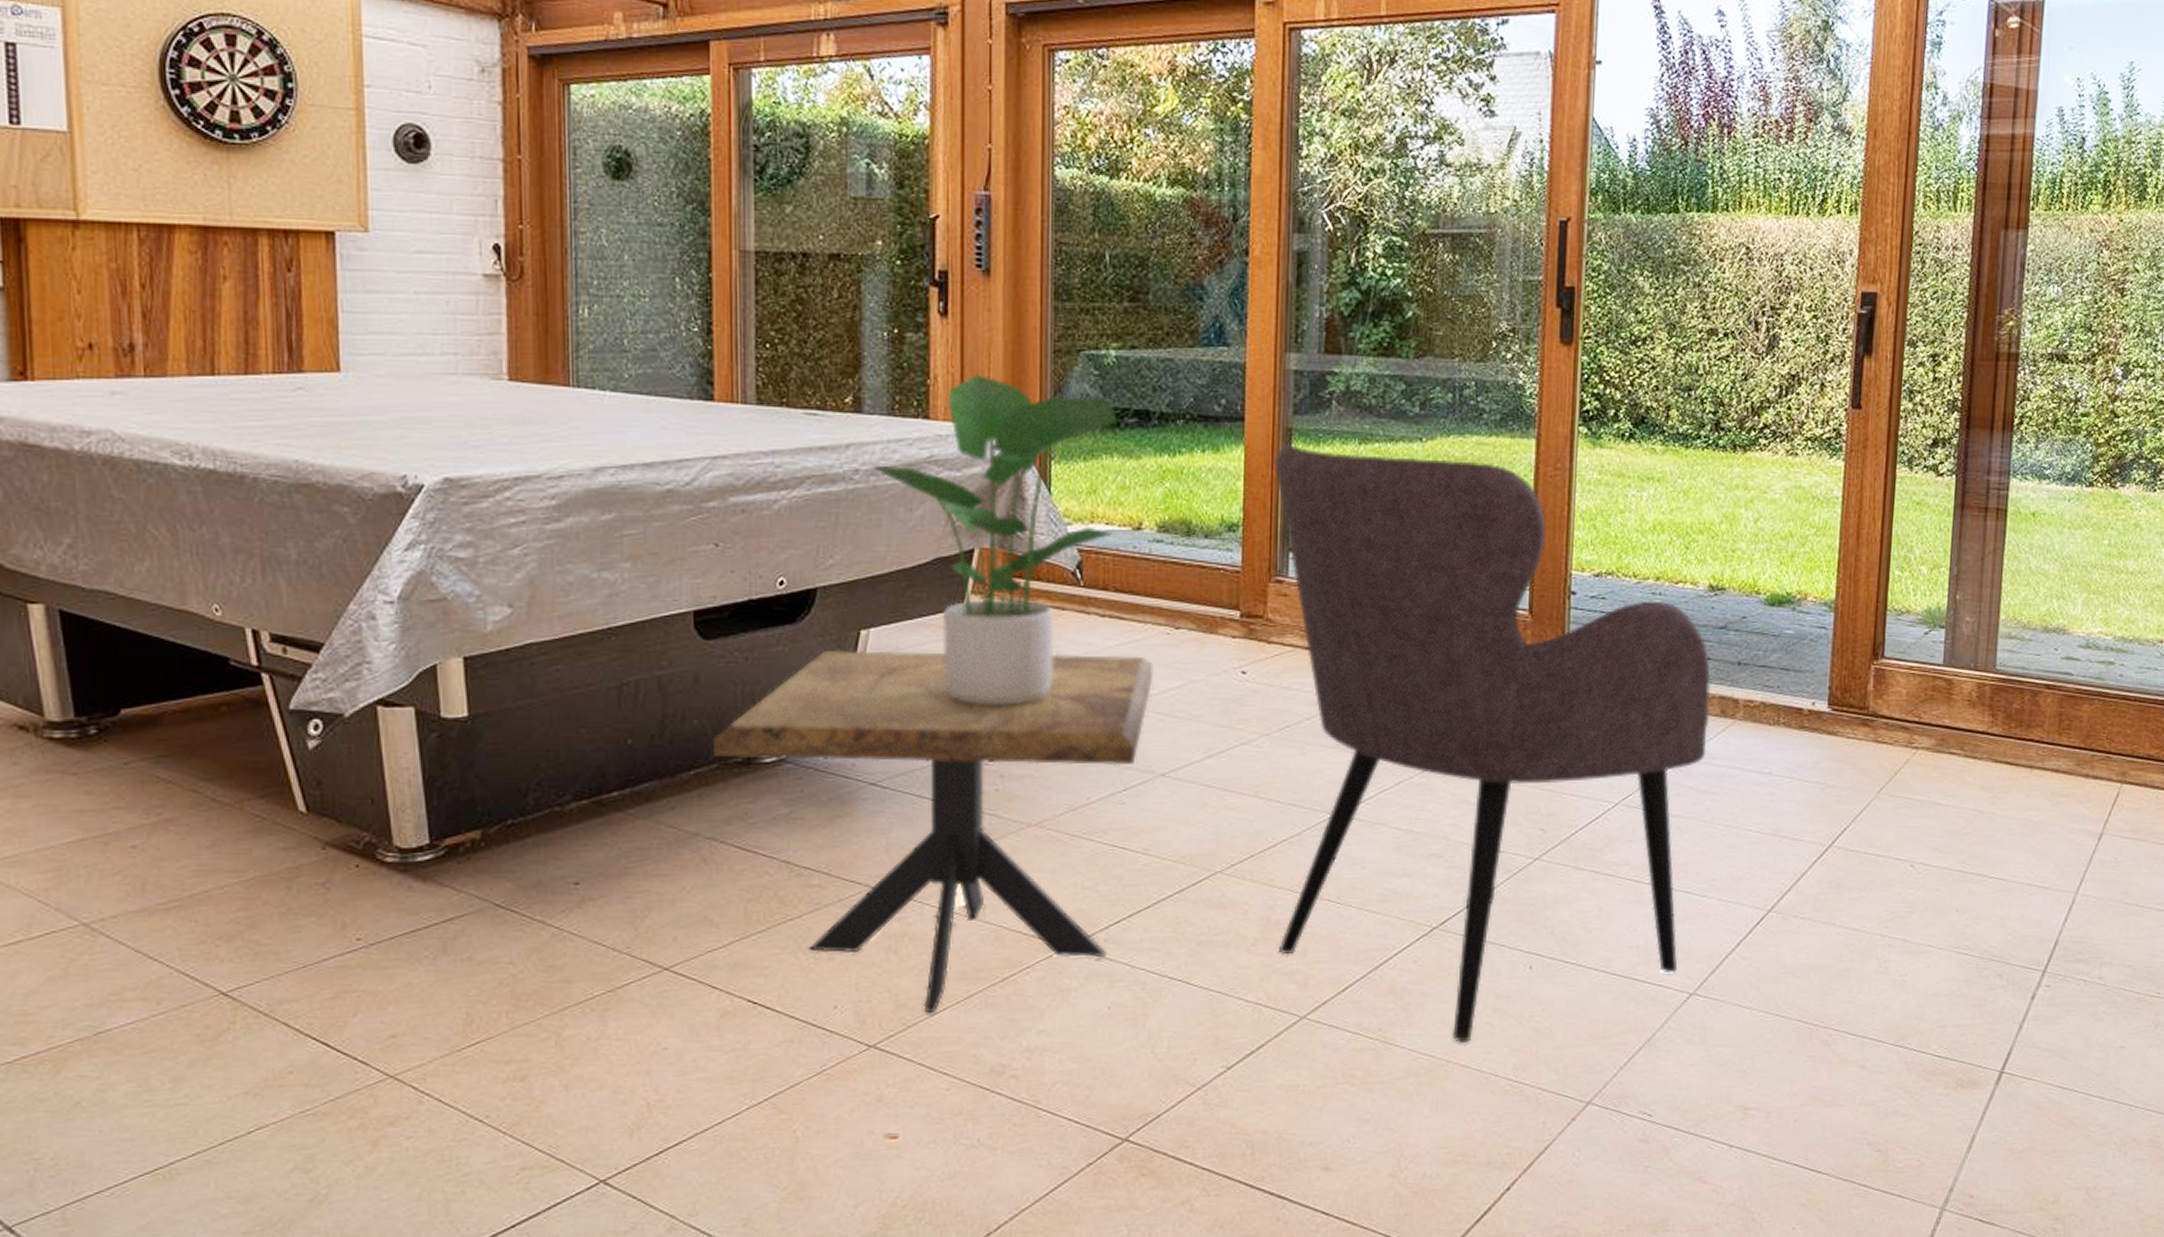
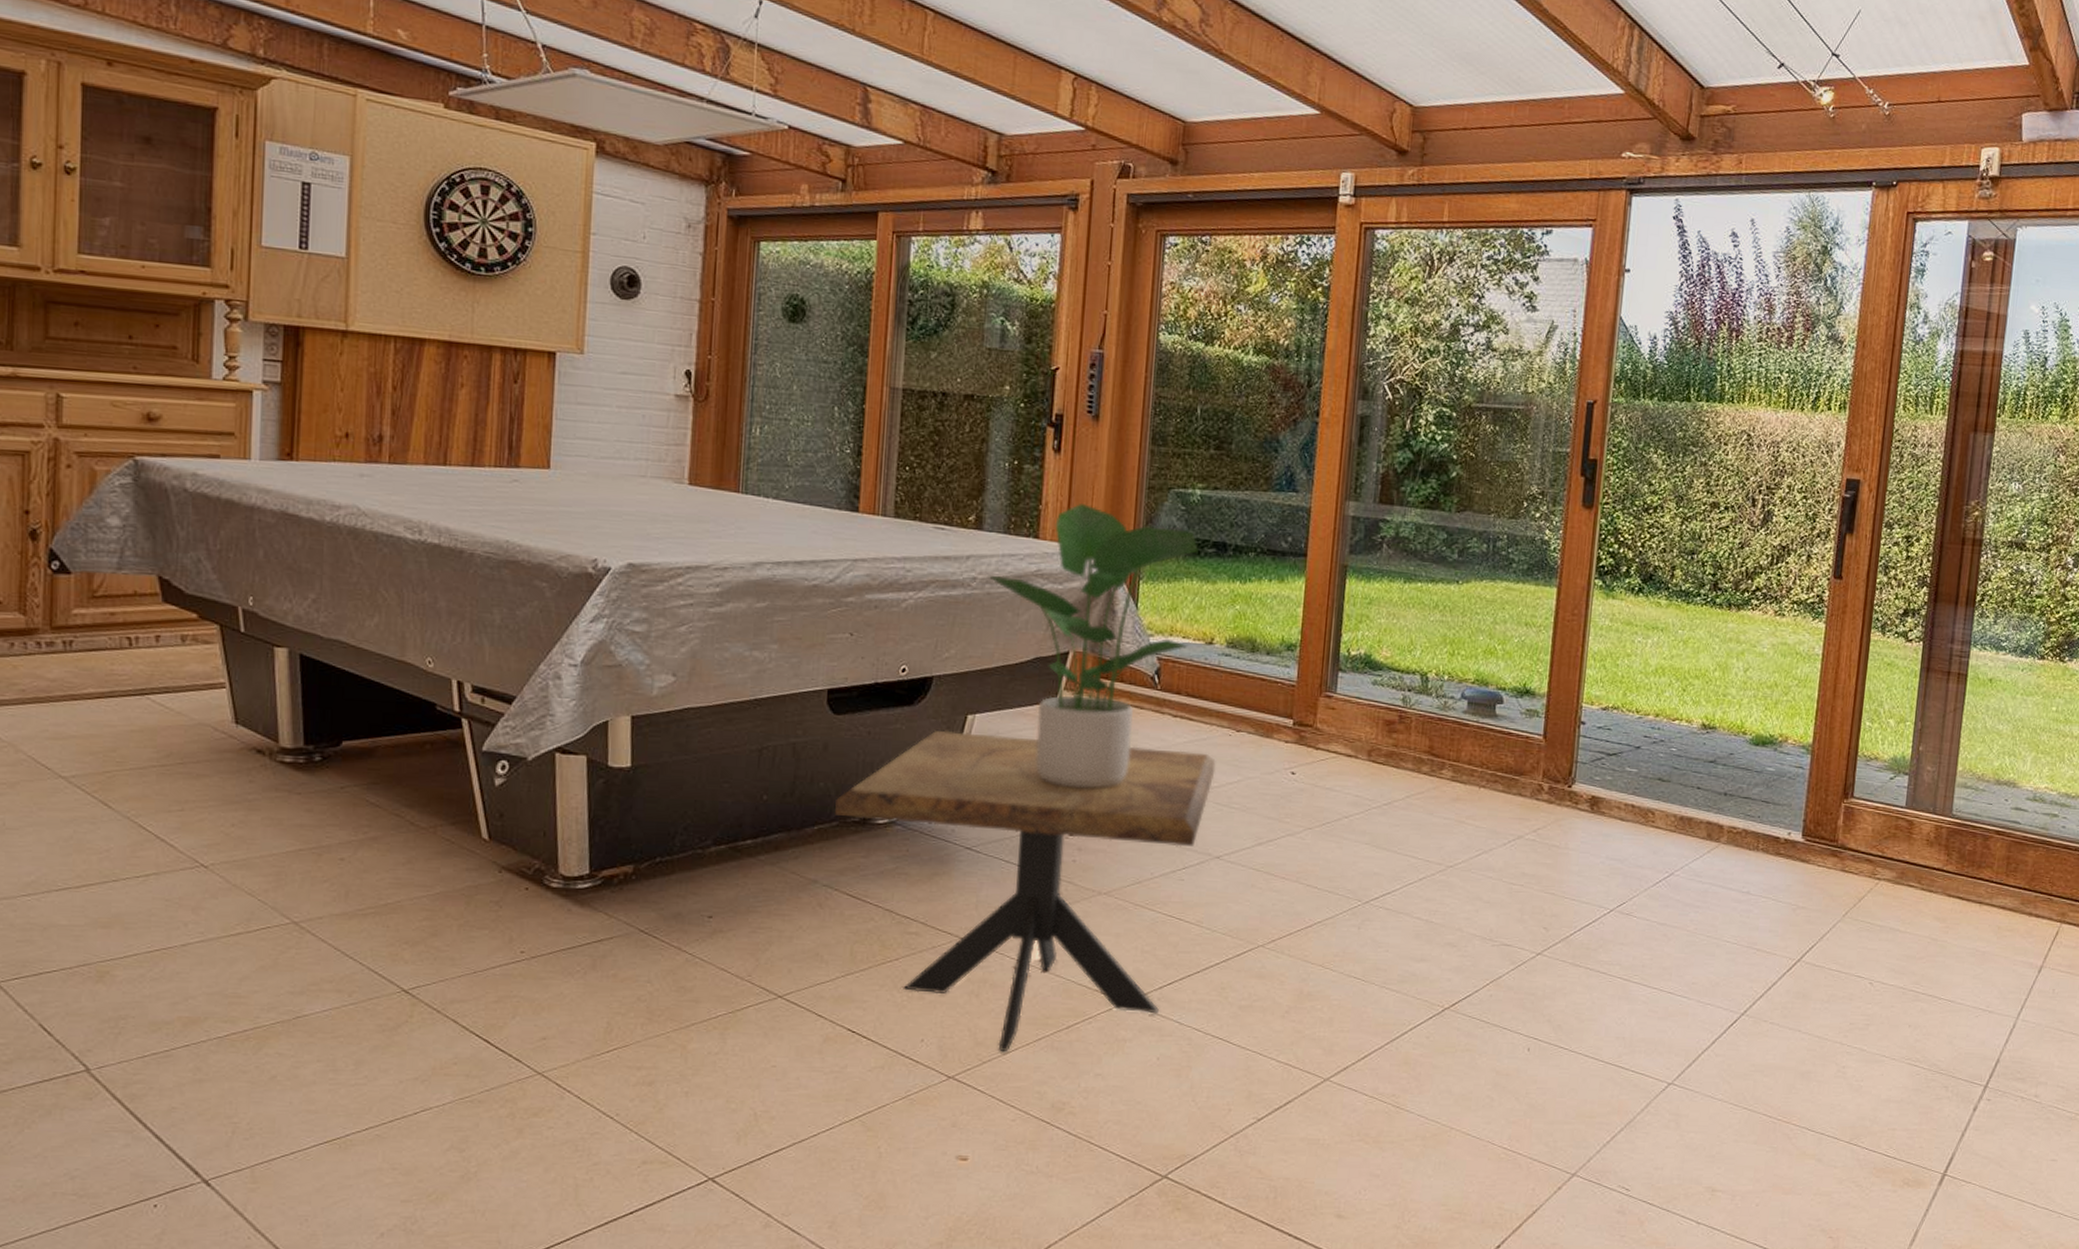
armchair: present [1275,444,1711,1043] -> none [1309,579,1700,1112]

